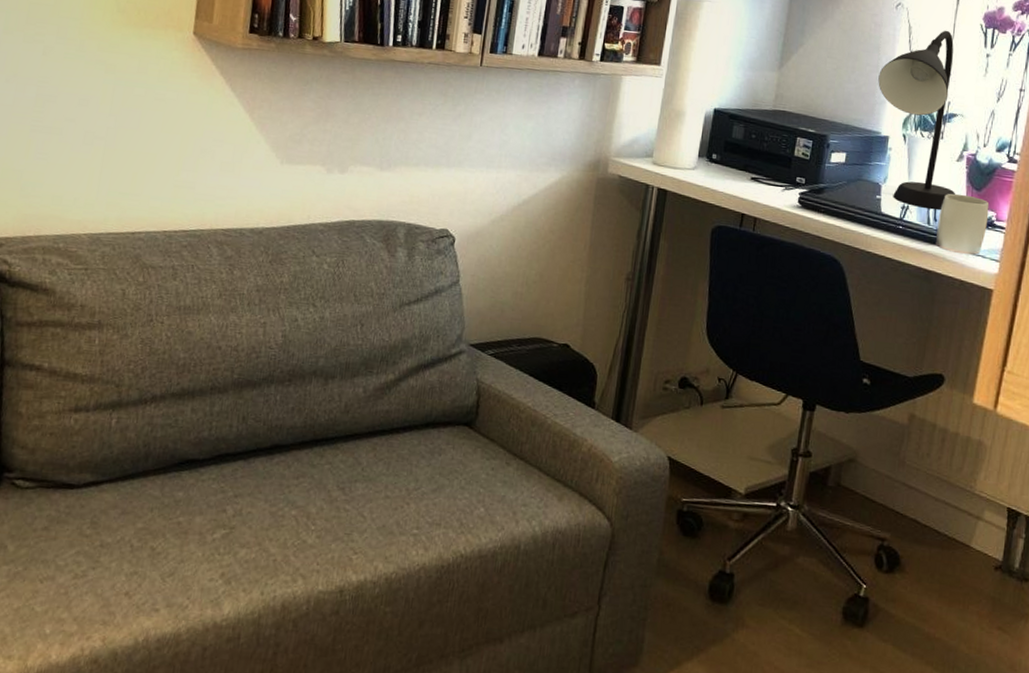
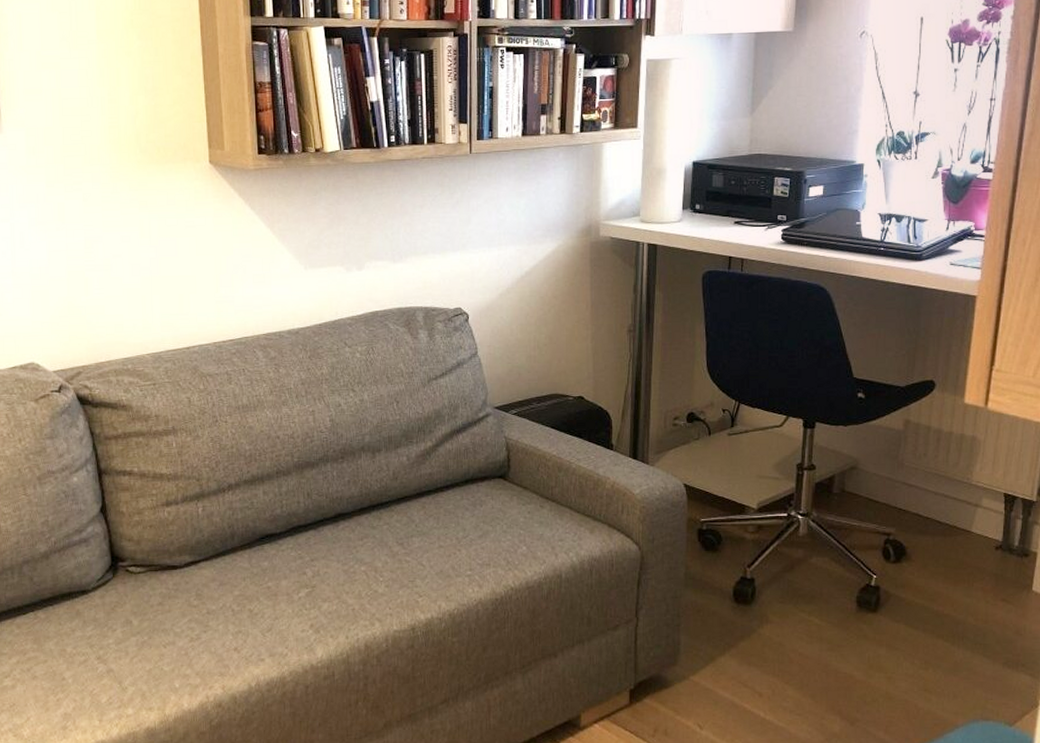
desk lamp: present [878,30,956,211] -> none [849,51,934,228]
mug: present [935,193,990,256] -> none [917,209,967,267]

